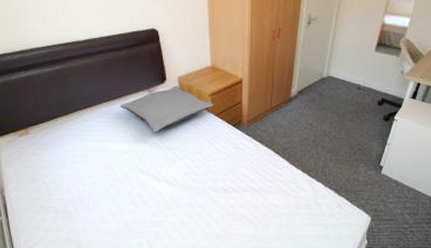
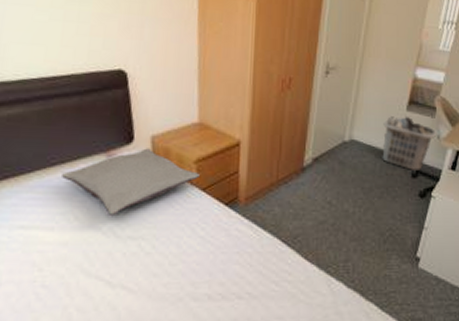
clothes hamper: none [353,56,401,99] -> present [382,116,437,170]

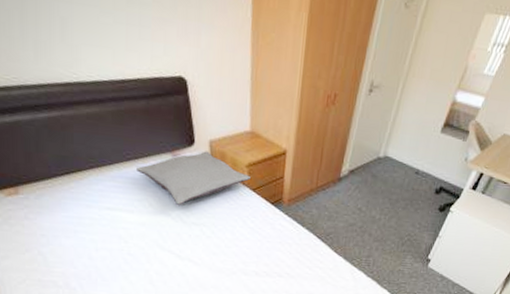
clothes hamper: present [382,116,437,170] -> none [411,137,466,188]

